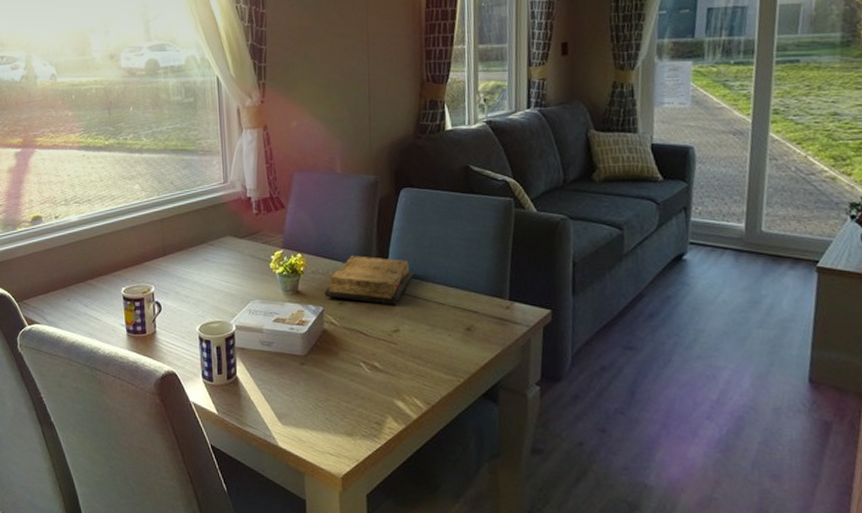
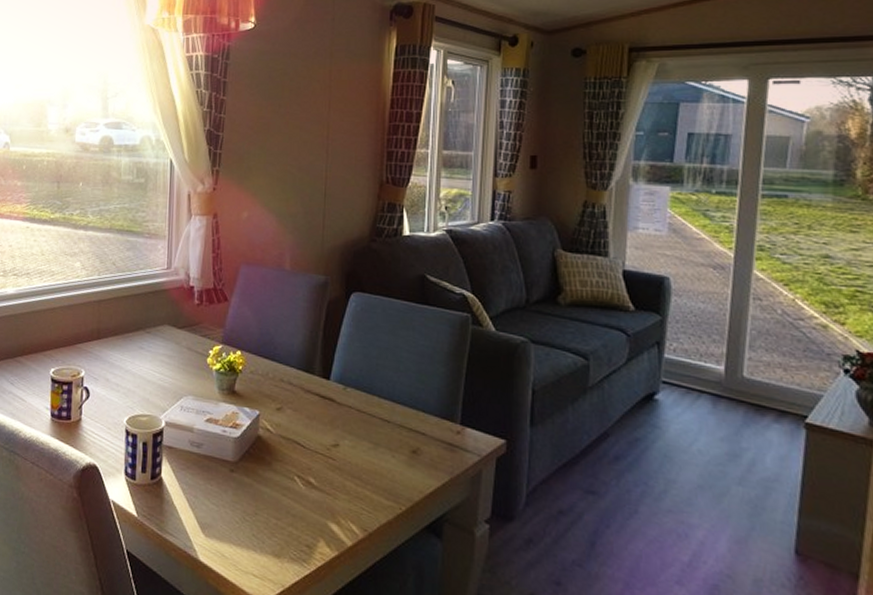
diary: present [324,255,414,305] -> none [261,359,359,417]

